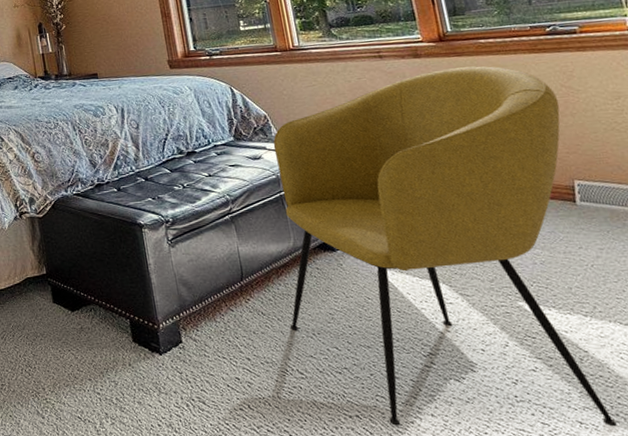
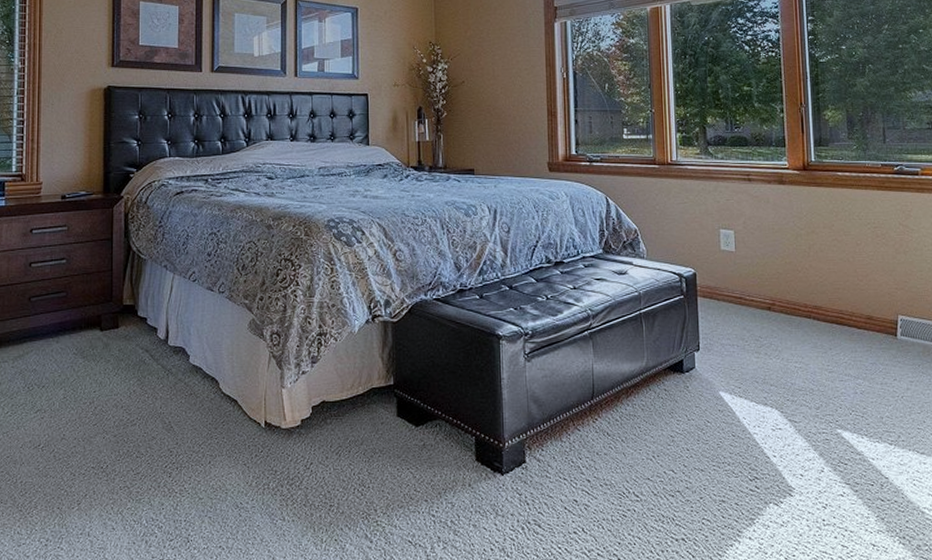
armchair: present [273,66,618,427] -> none [632,198,903,549]

